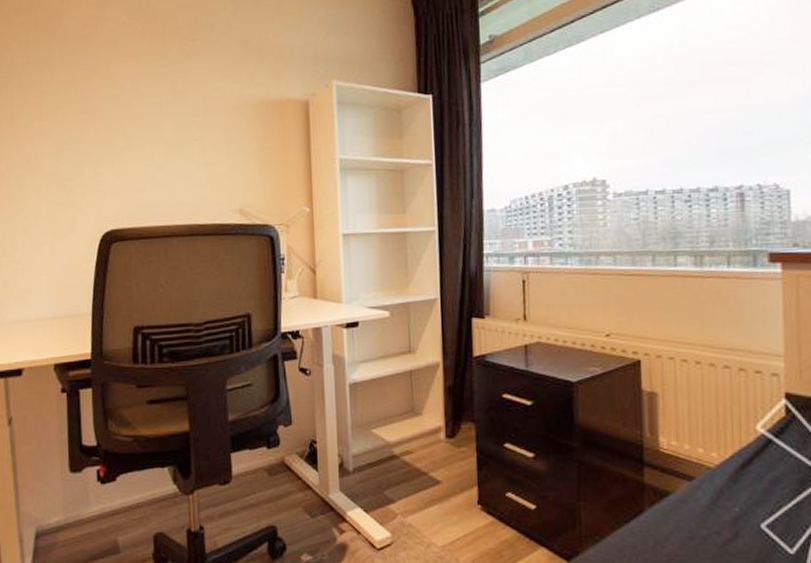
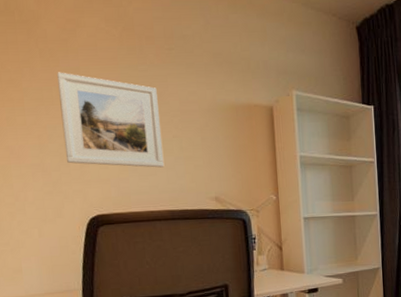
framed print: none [76,72,184,176] -> present [57,72,165,168]

